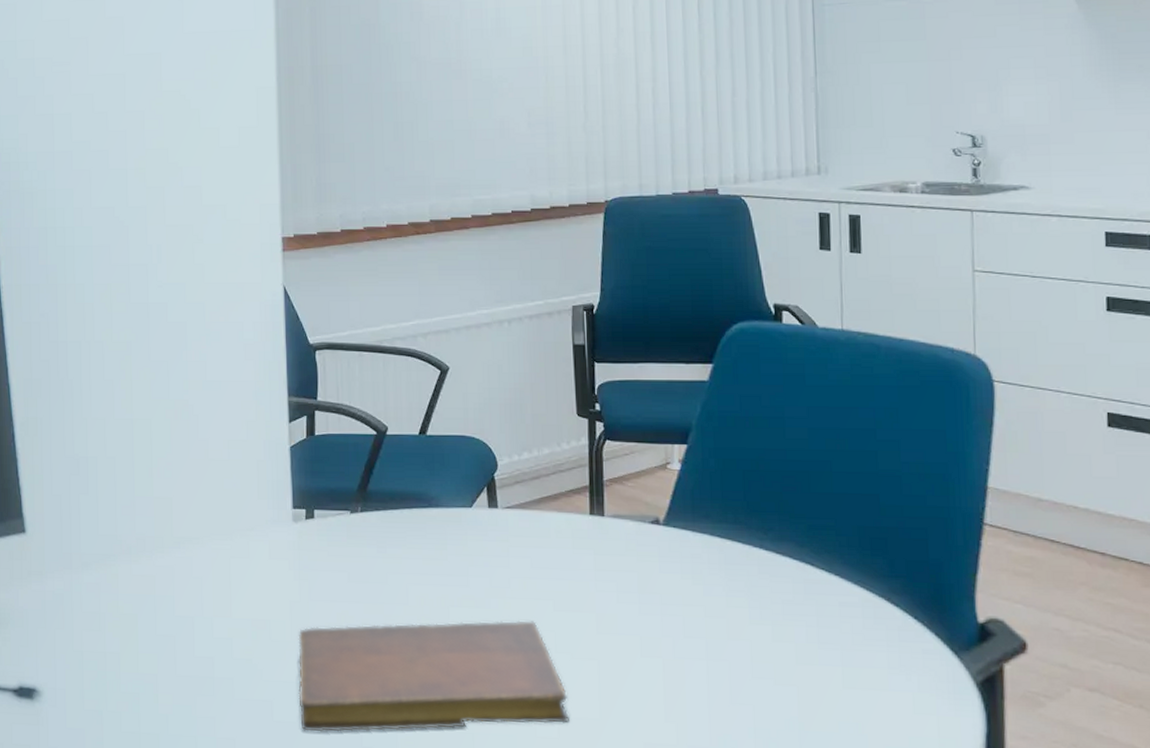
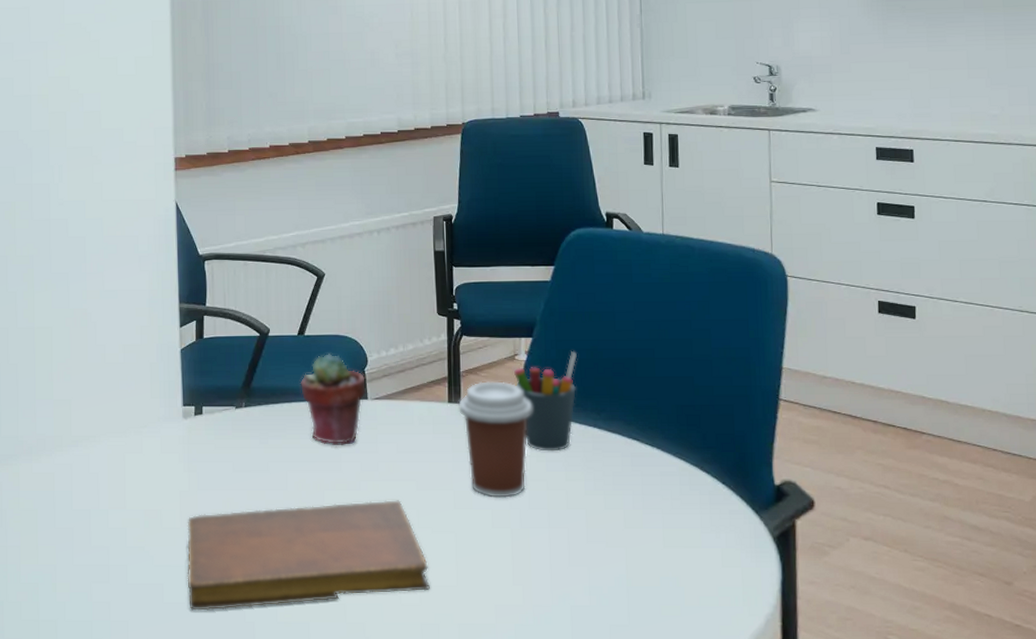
potted succulent: none [421,455,497,558] -> present [300,352,367,445]
coffee cup: none [601,492,688,624] -> present [458,381,533,498]
pen holder: none [666,461,740,574] -> present [514,351,577,452]

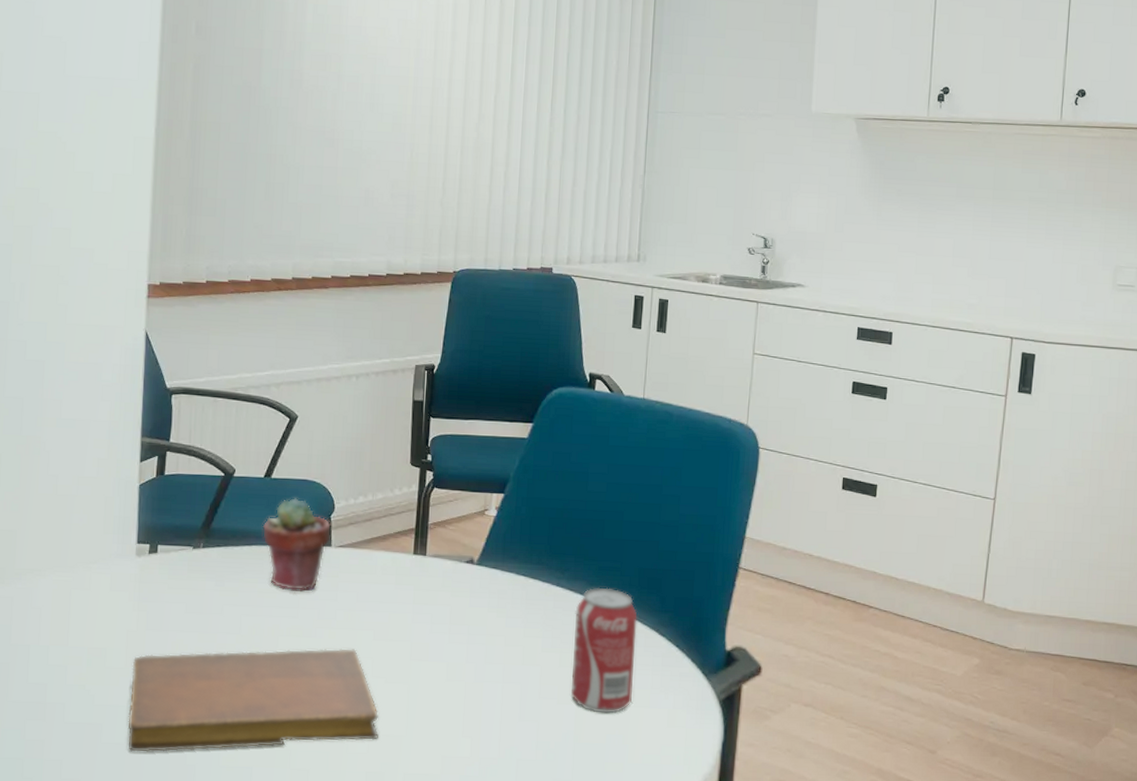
coffee cup: present [458,381,533,498] -> none [423,534,498,652]
pen holder: present [514,351,577,452] -> none [482,510,547,608]
beverage can: none [615,426,682,555] -> present [570,587,637,714]

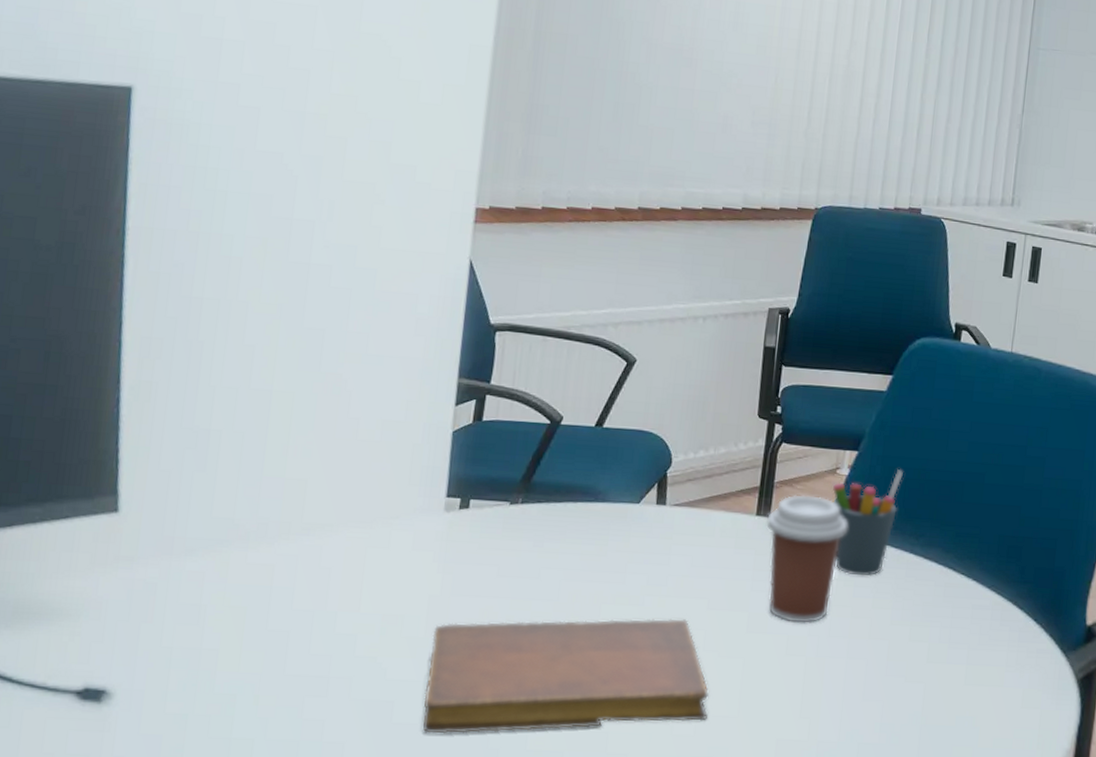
potted succulent: present [262,497,332,592] -> none [589,449,667,555]
coffee cup: none [423,534,498,652] -> present [766,494,848,624]
pen holder: none [482,510,547,608] -> present [832,469,903,577]
beverage can: present [570,587,637,714] -> none [919,555,995,693]

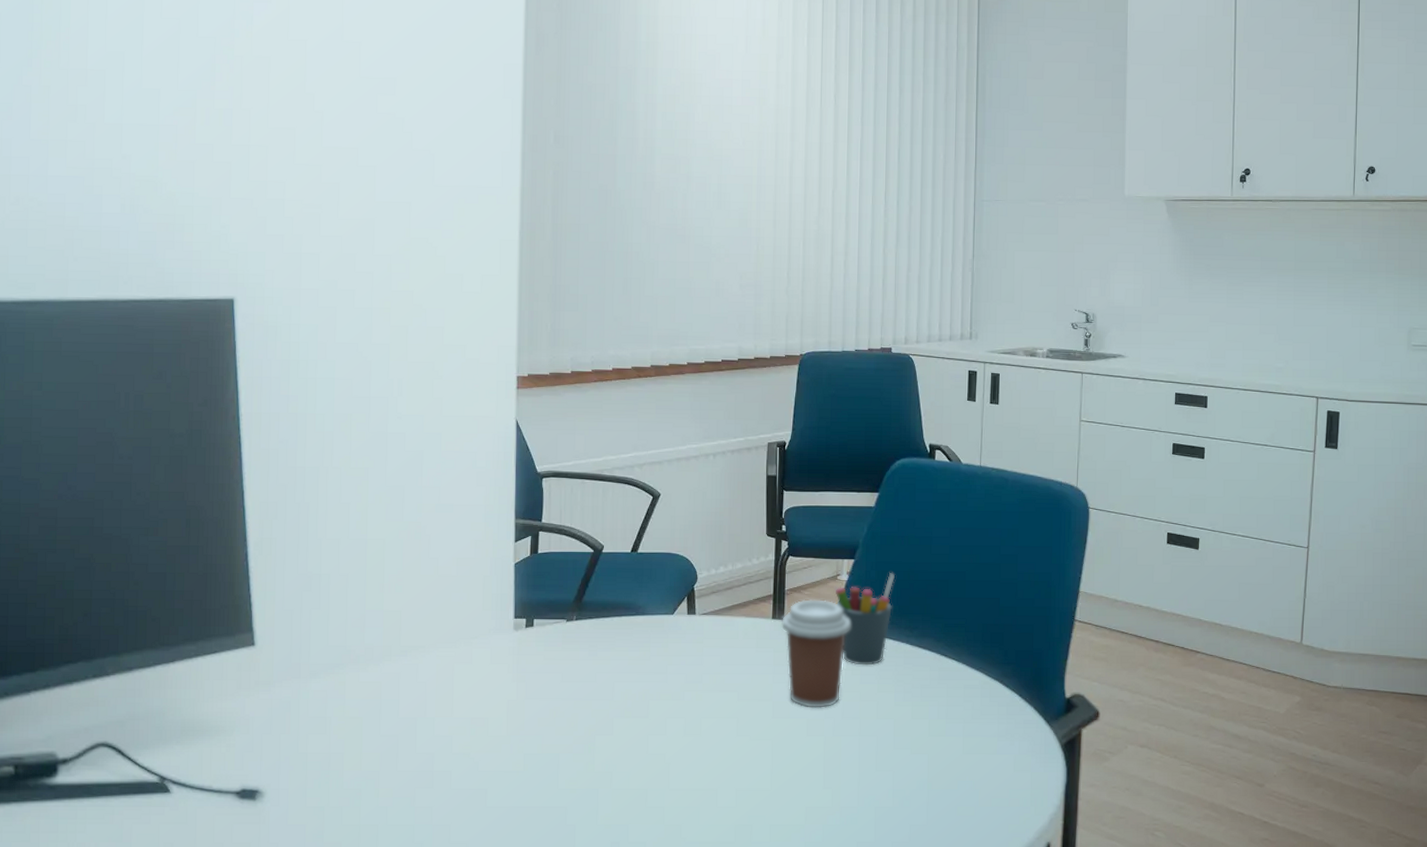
notebook: present [422,618,710,734] -> none [511,710,746,814]

